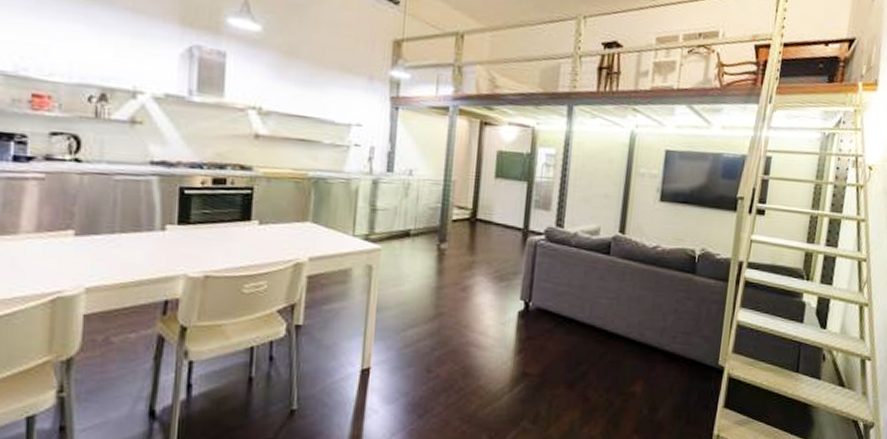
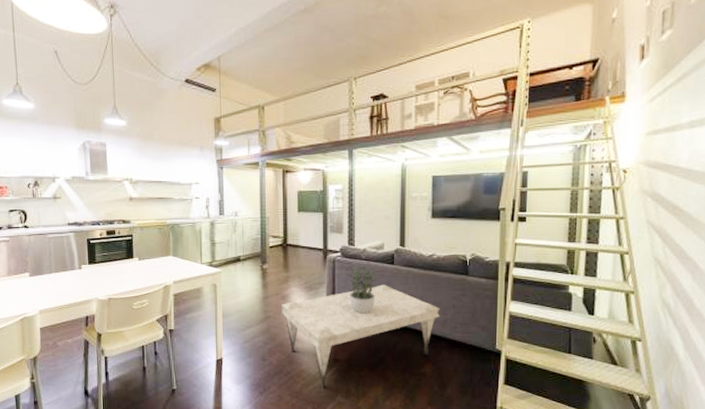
coffee table: none [460,279,660,411] -> present [282,284,440,389]
potted plant: none [549,251,591,316] -> present [346,264,379,314]

